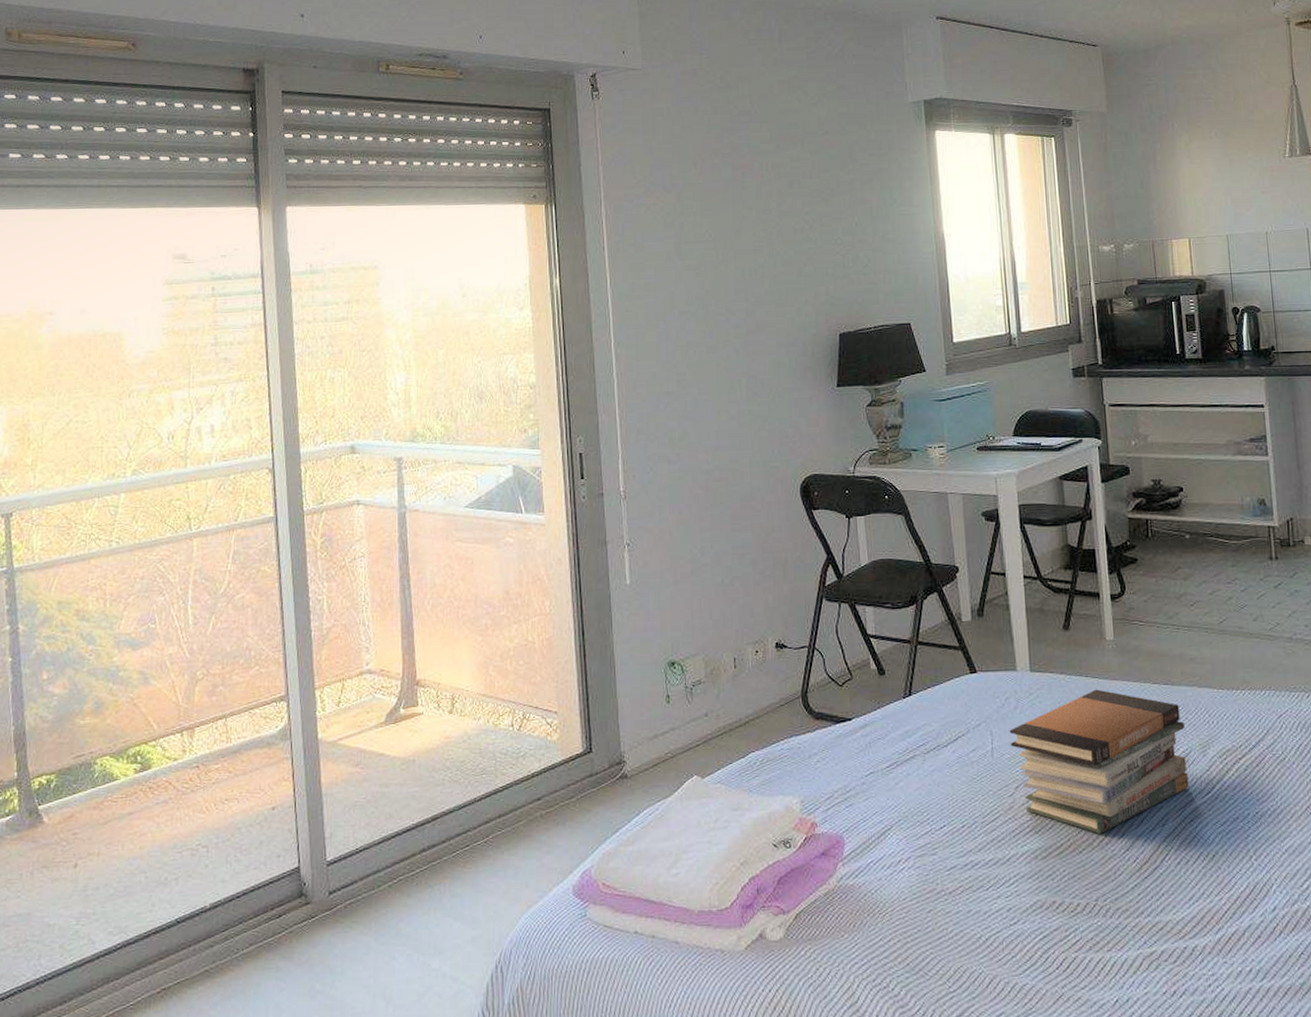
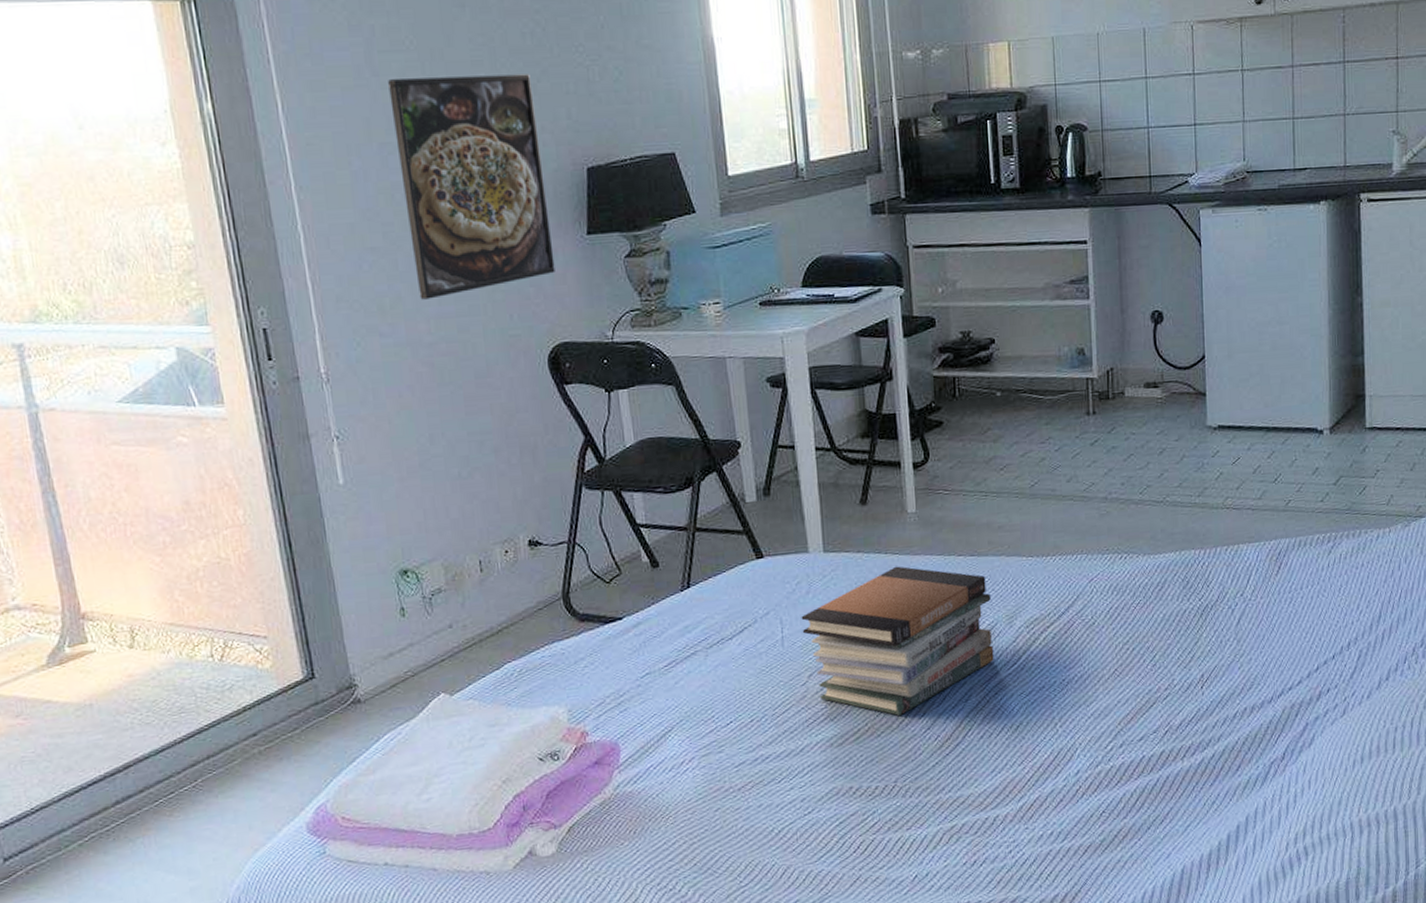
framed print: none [690,260,810,435] -> present [388,74,555,300]

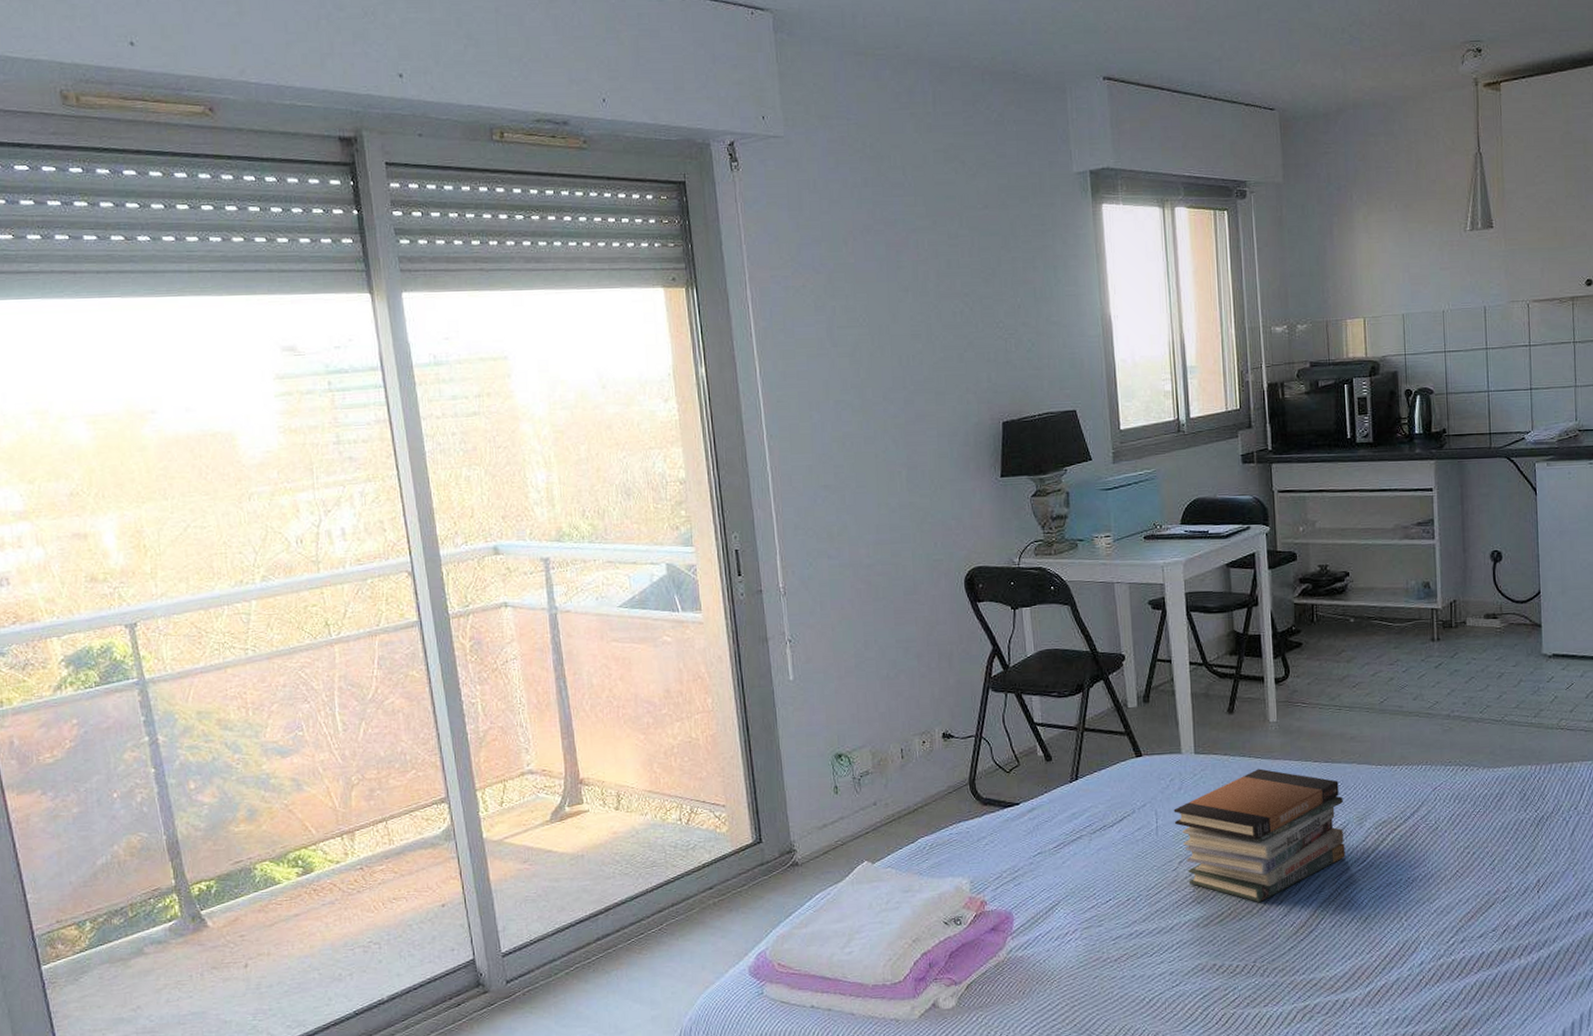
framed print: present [388,74,555,300] -> none [844,345,973,529]

